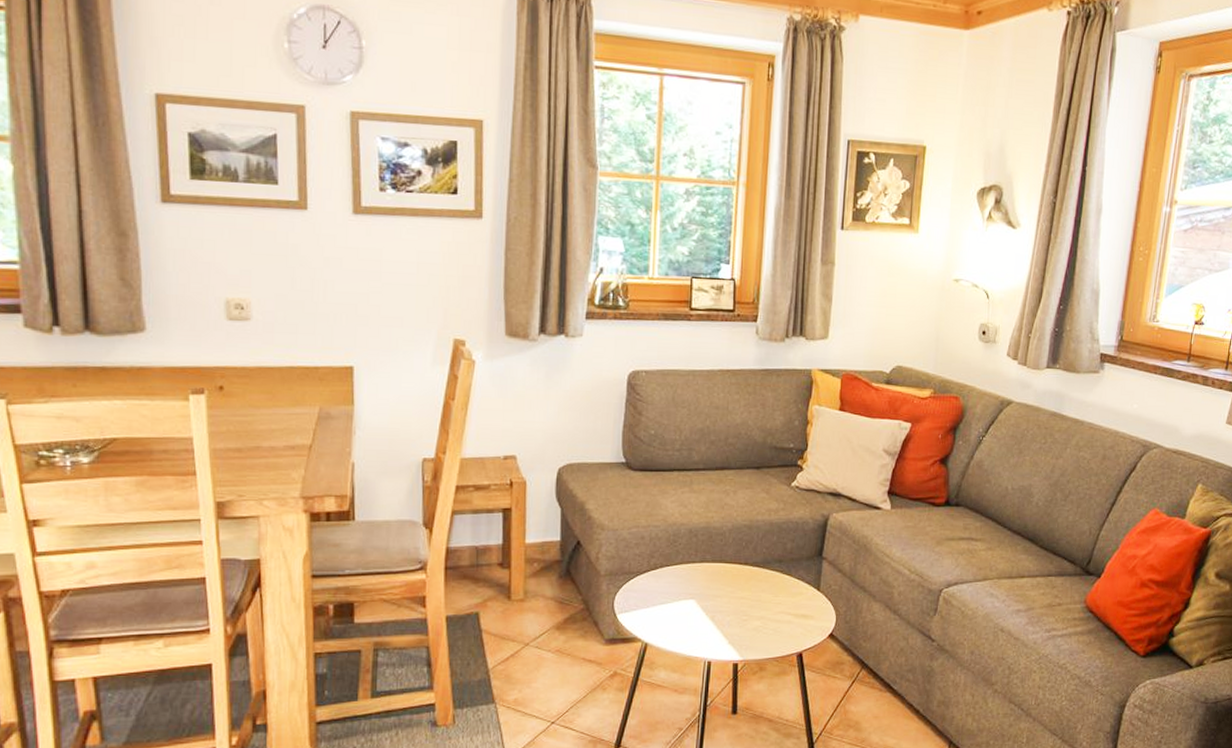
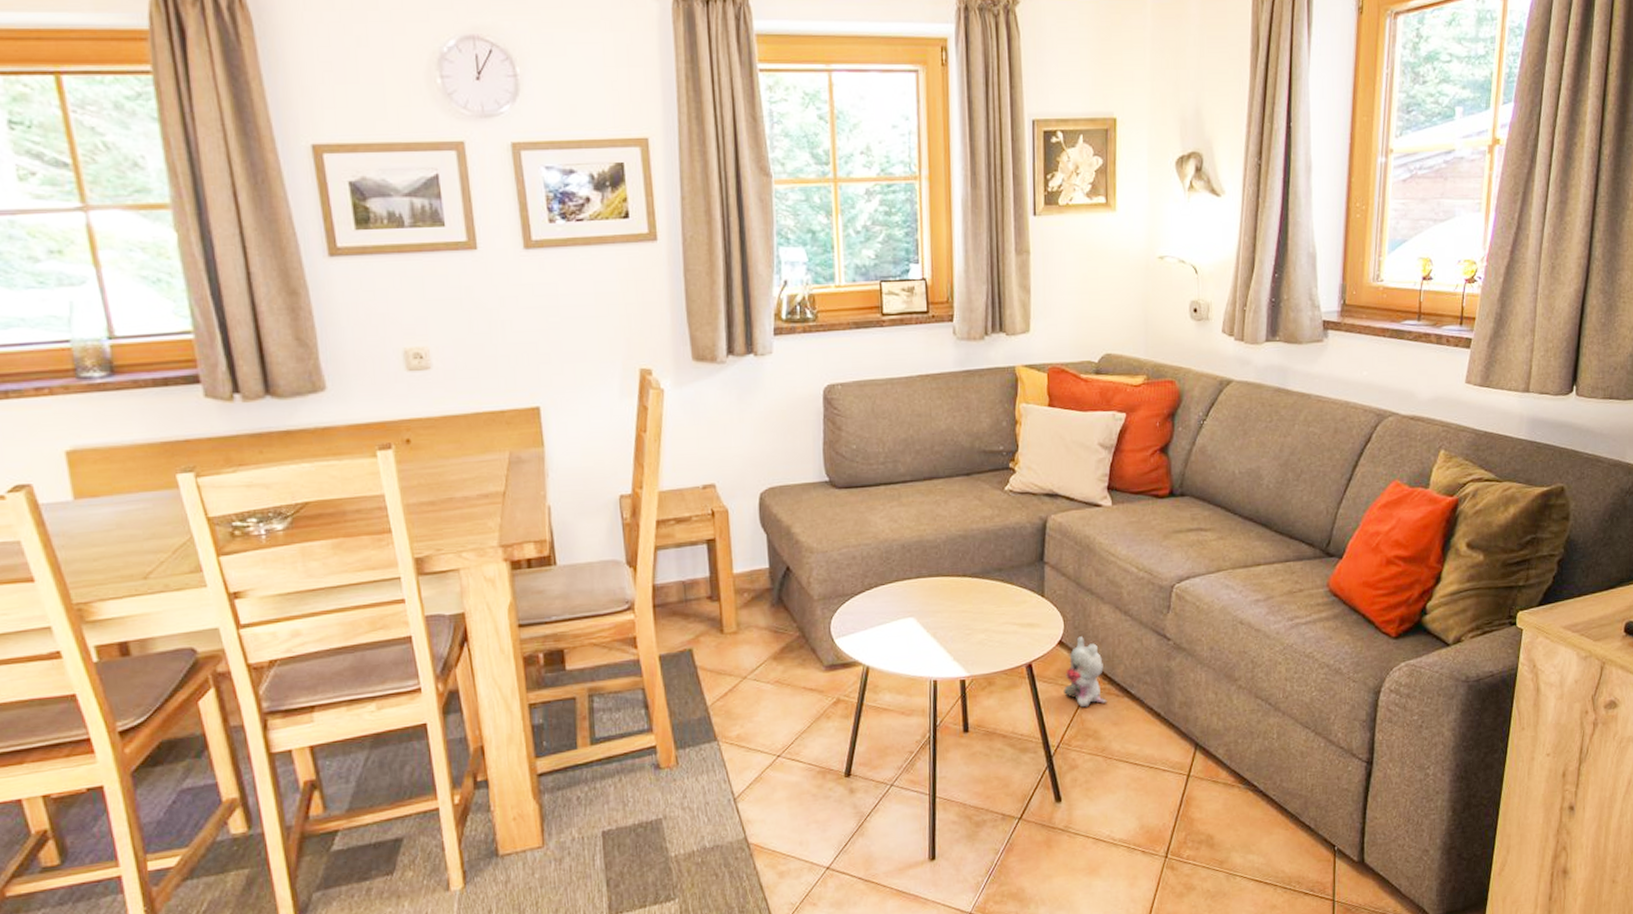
plush toy: none [830,631,870,699] -> present [1064,636,1107,708]

